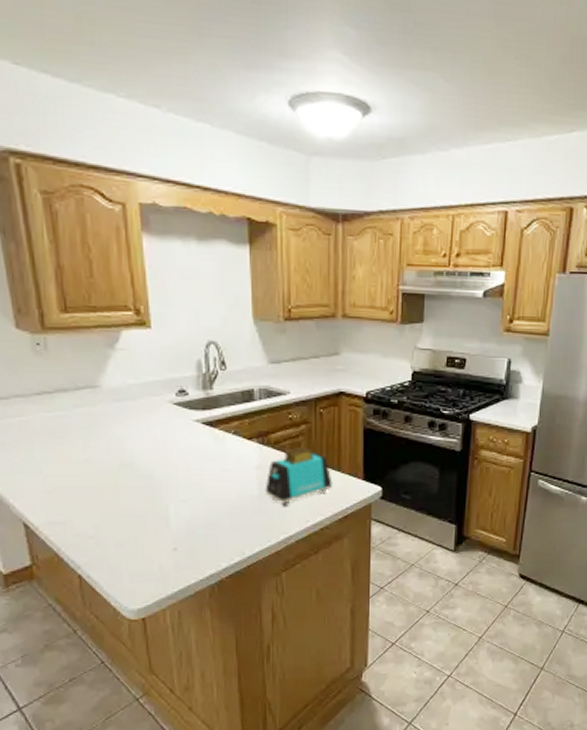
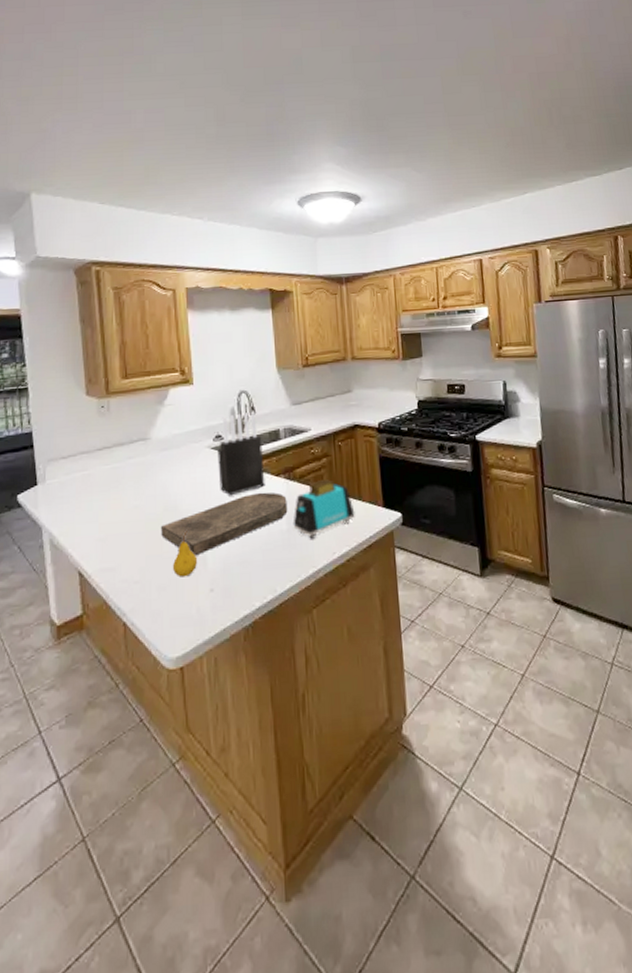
cutting board: none [117,455,260,515] -> present [161,492,288,556]
fruit: none [130,489,158,535] -> present [172,531,197,577]
knife block: none [181,366,236,457] -> present [217,411,265,496]

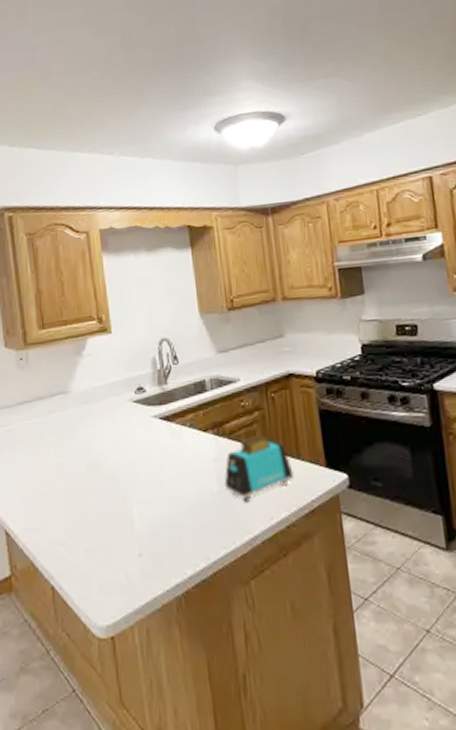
cutting board: present [161,492,288,556] -> none [85,449,218,518]
fruit: present [172,531,197,577] -> none [98,490,124,540]
knife block: present [217,411,265,496] -> none [140,360,192,454]

